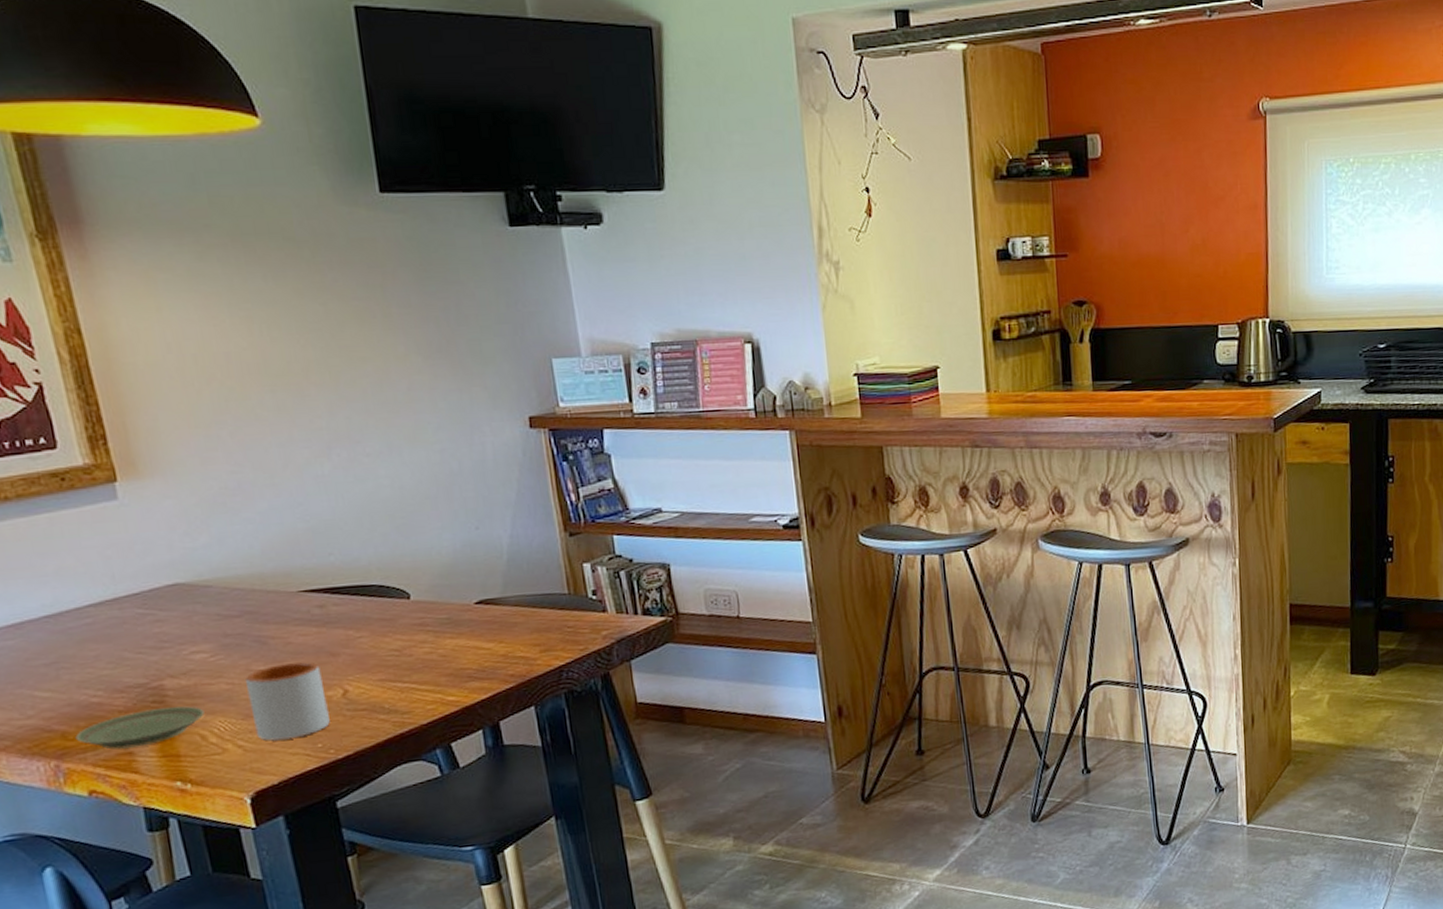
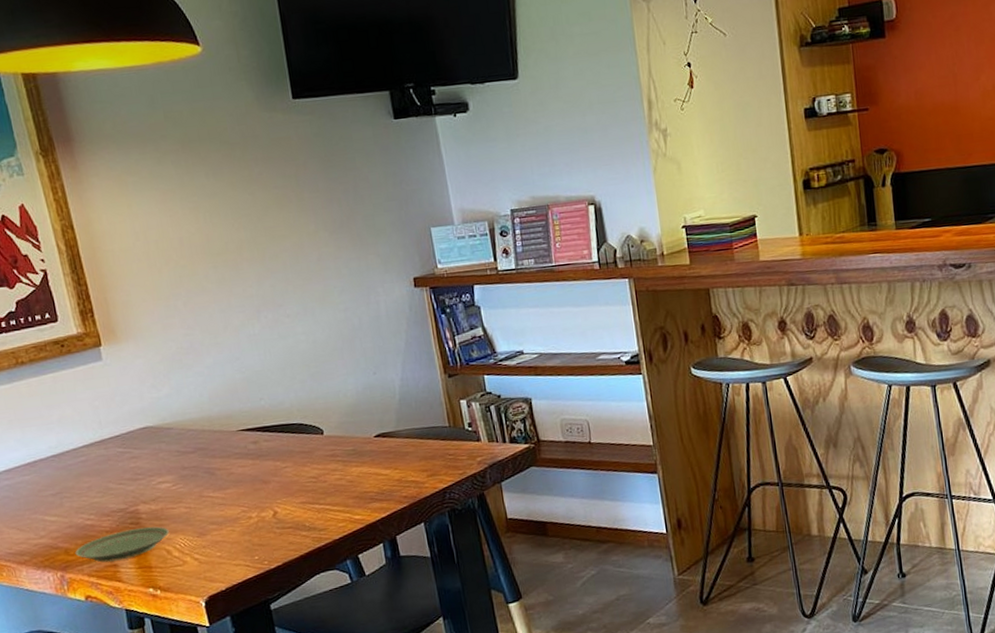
mug: present [246,662,330,741] -> none [199,488,264,555]

